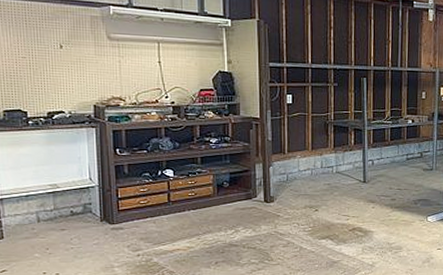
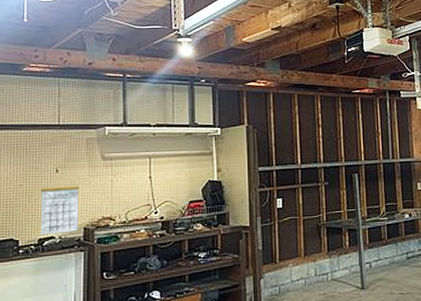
calendar: none [46,54,88,109] -> present [40,178,80,235]

